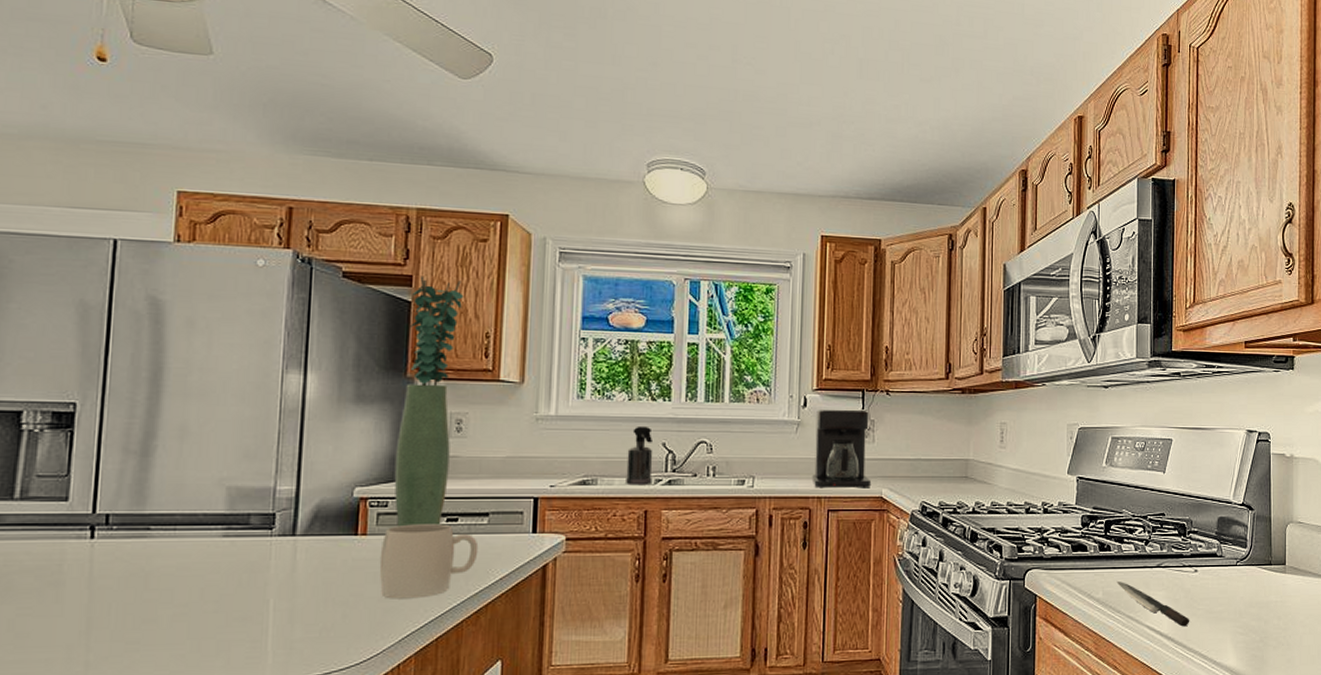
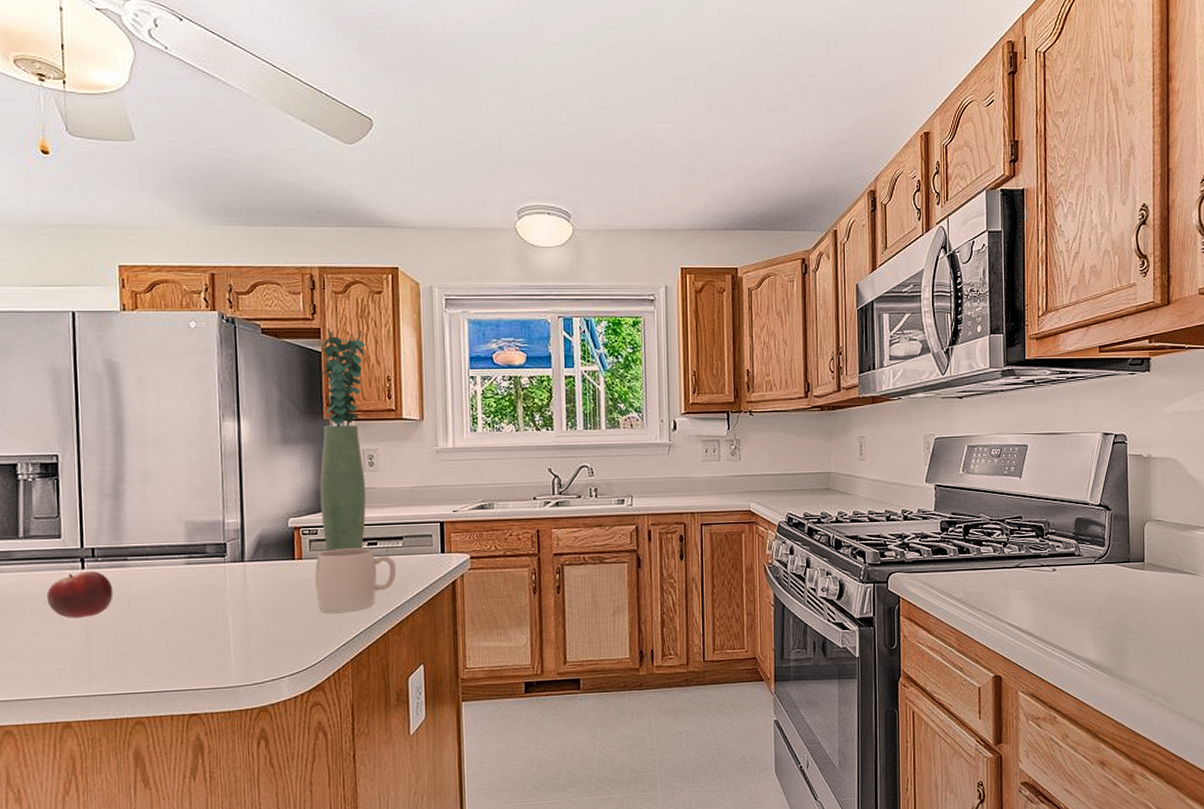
fruit: none [40,541,128,599] -> present [46,571,114,619]
spray bottle: present [626,425,653,484] -> none [518,453,542,507]
coffee maker: present [811,409,872,489] -> none [685,430,740,505]
knife: present [1116,582,1190,627] -> none [976,582,1050,623]

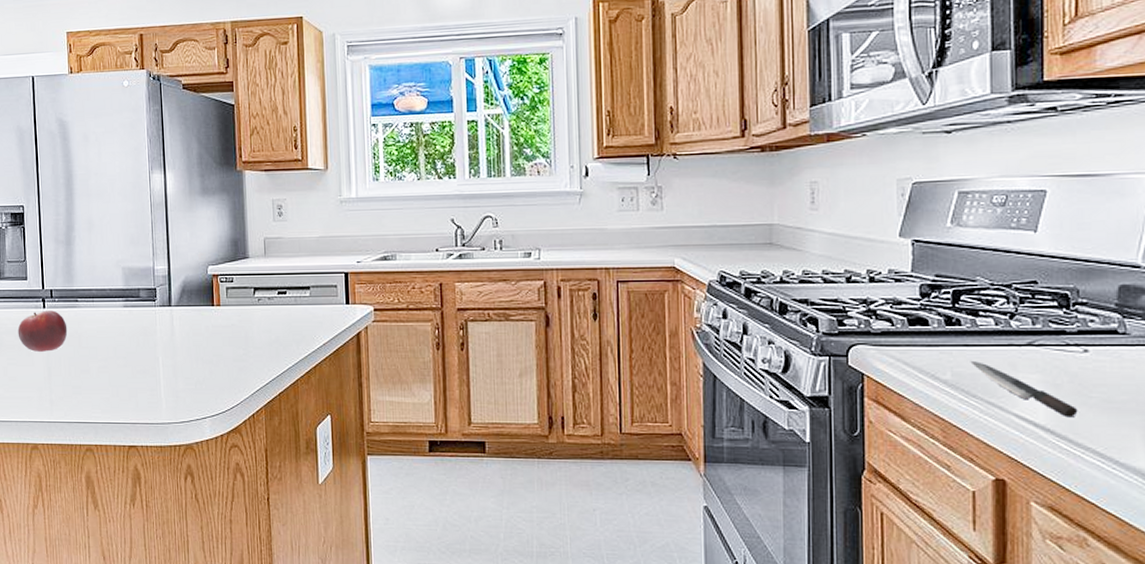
mug: present [314,547,397,614] -> none [231,296,305,360]
vase: present [319,328,366,552] -> none [234,81,276,299]
knife: none [976,582,1050,623] -> present [970,361,1078,418]

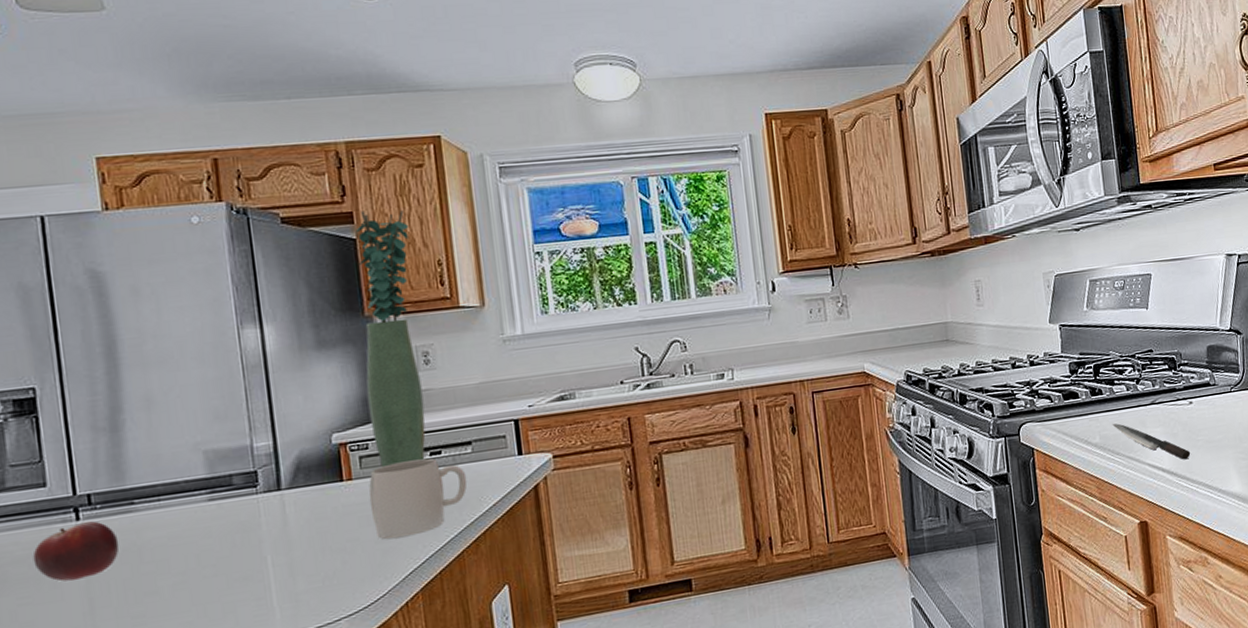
mug: none [231,296,305,360] -> present [368,458,468,540]
vase: none [234,81,276,299] -> present [355,210,426,468]

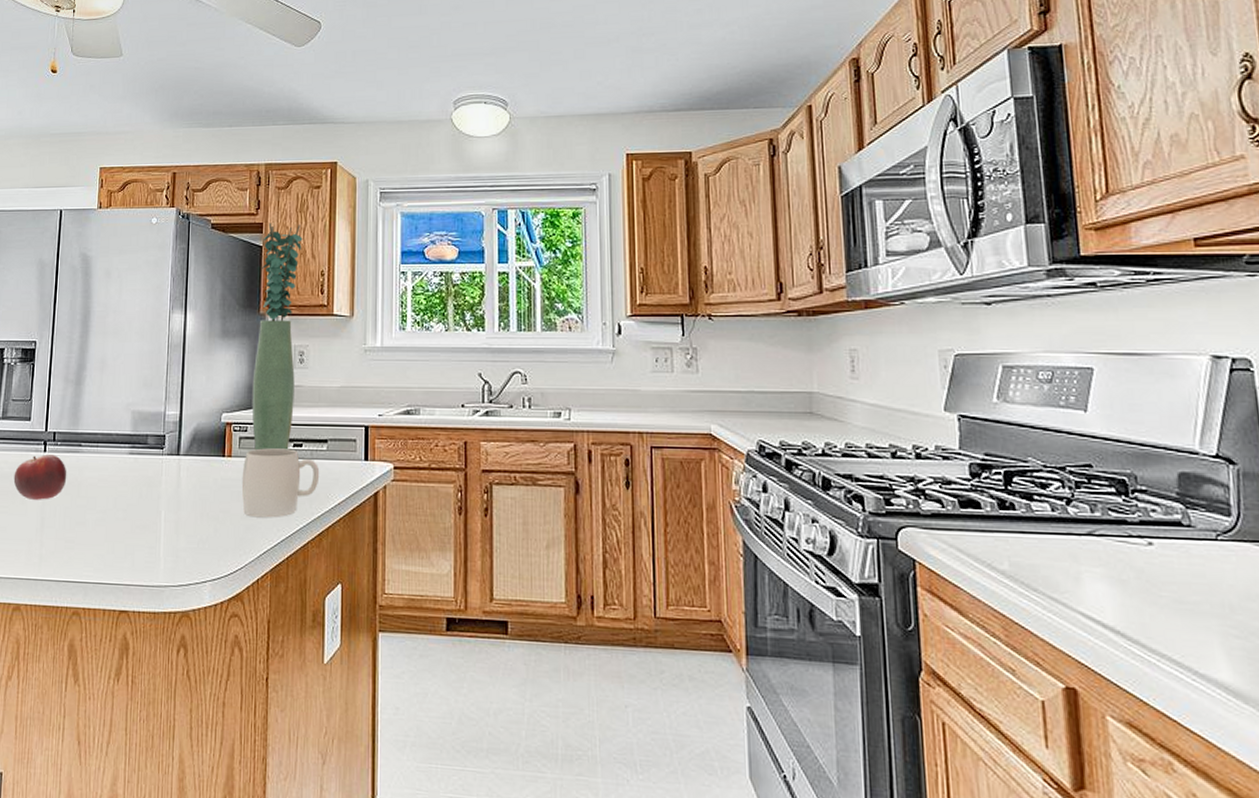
knife: present [1112,423,1191,460] -> none [1028,551,1149,619]

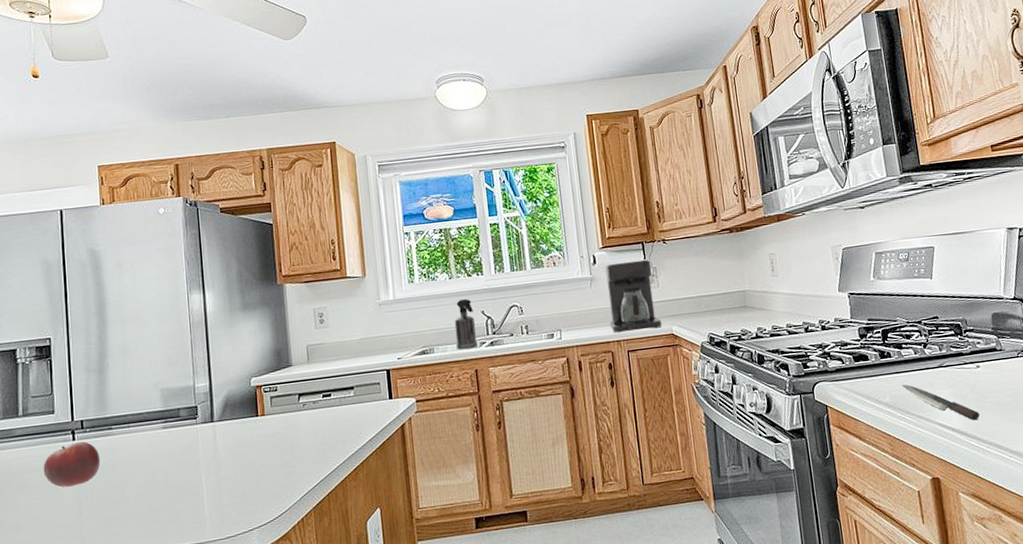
mug: present [241,448,320,518] -> none [276,399,350,466]
vase: present [251,223,303,451] -> none [272,201,320,407]
spray bottle: none [446,356,470,415] -> present [454,298,478,349]
coffee maker: none [631,336,698,424] -> present [605,259,662,333]
knife: none [1028,551,1149,619] -> present [901,384,980,421]

